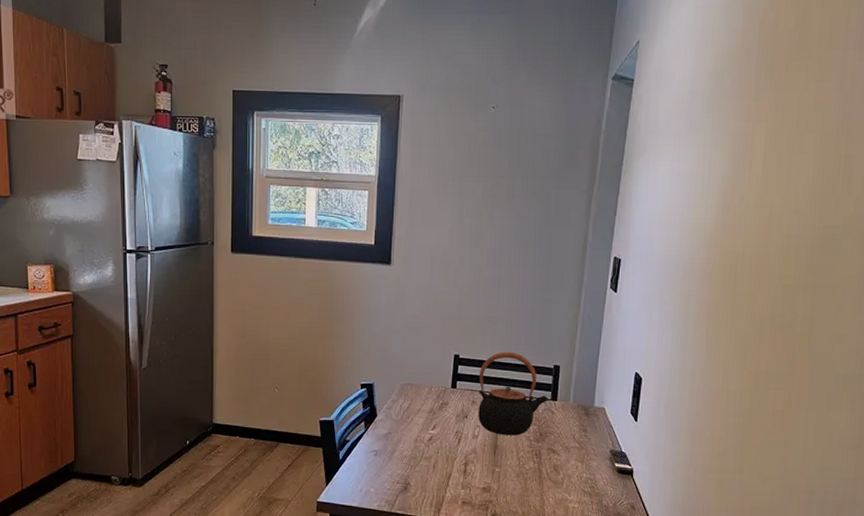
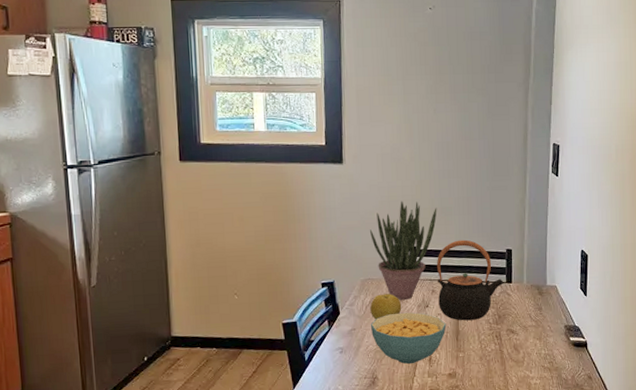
cereal bowl: none [407,421,485,473] -> present [371,312,446,364]
fruit: none [408,400,440,426] -> present [370,293,402,320]
potted plant: none [412,307,484,408] -> present [369,201,437,300]

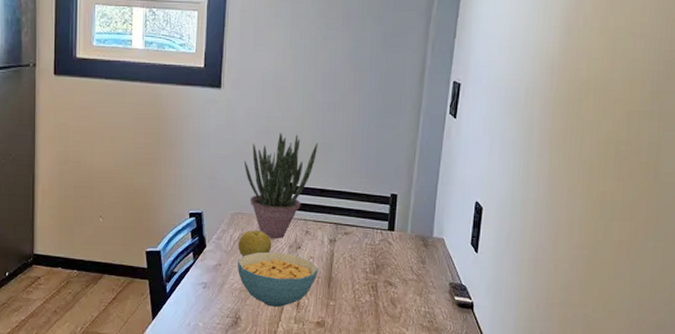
teapot: present [437,239,504,321] -> none [312,179,385,267]

